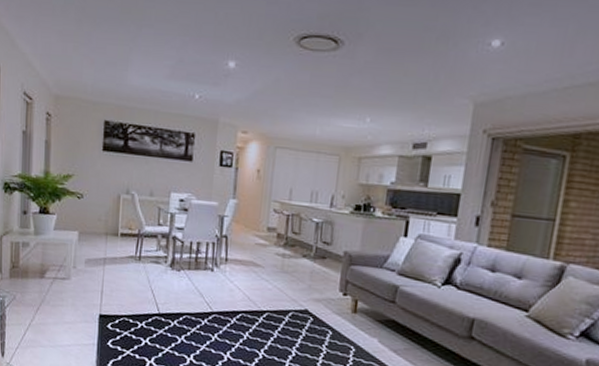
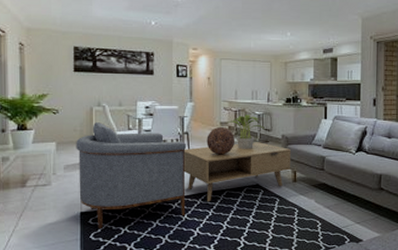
armchair: none [99,213,225,337] -> present [76,122,187,230]
coffee table: none [218,255,354,324] -> present [183,142,290,202]
decorative sphere: none [248,232,284,268] -> present [206,126,236,155]
potted plant: none [275,220,323,265] -> present [226,114,265,149]

